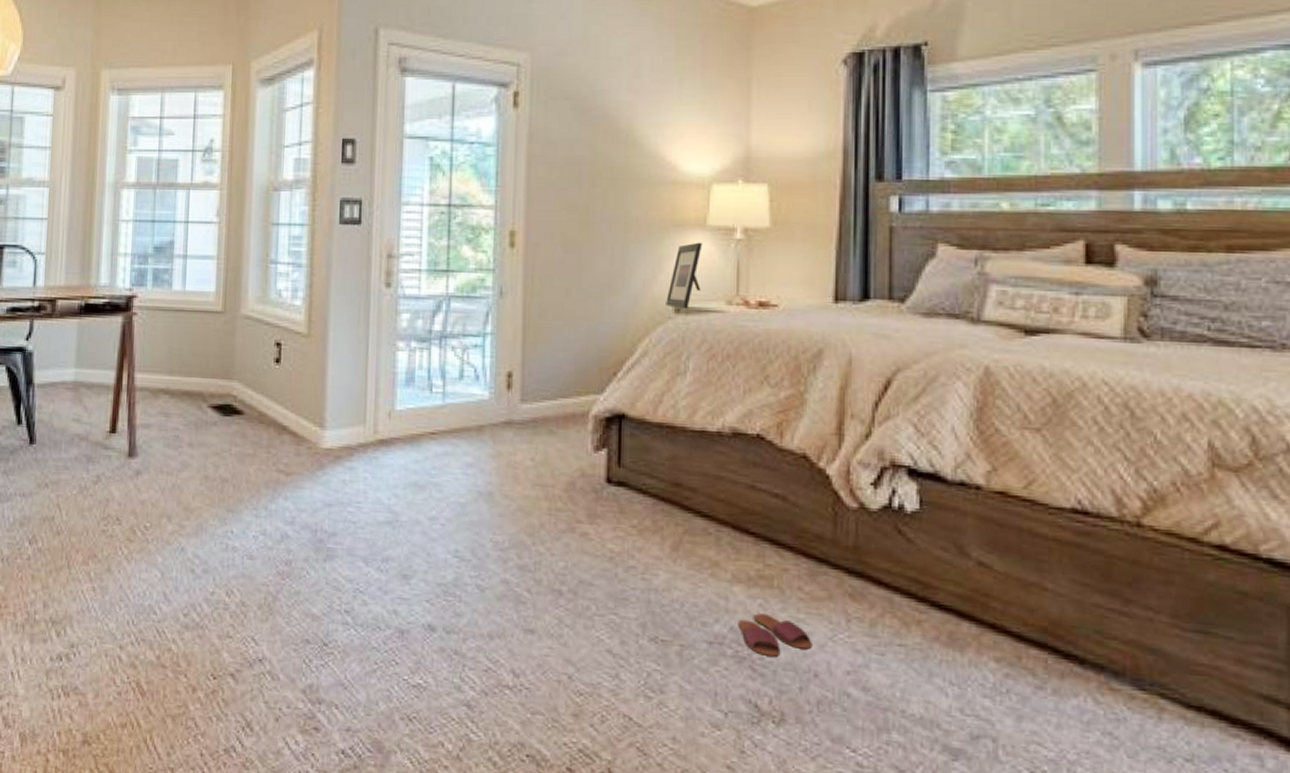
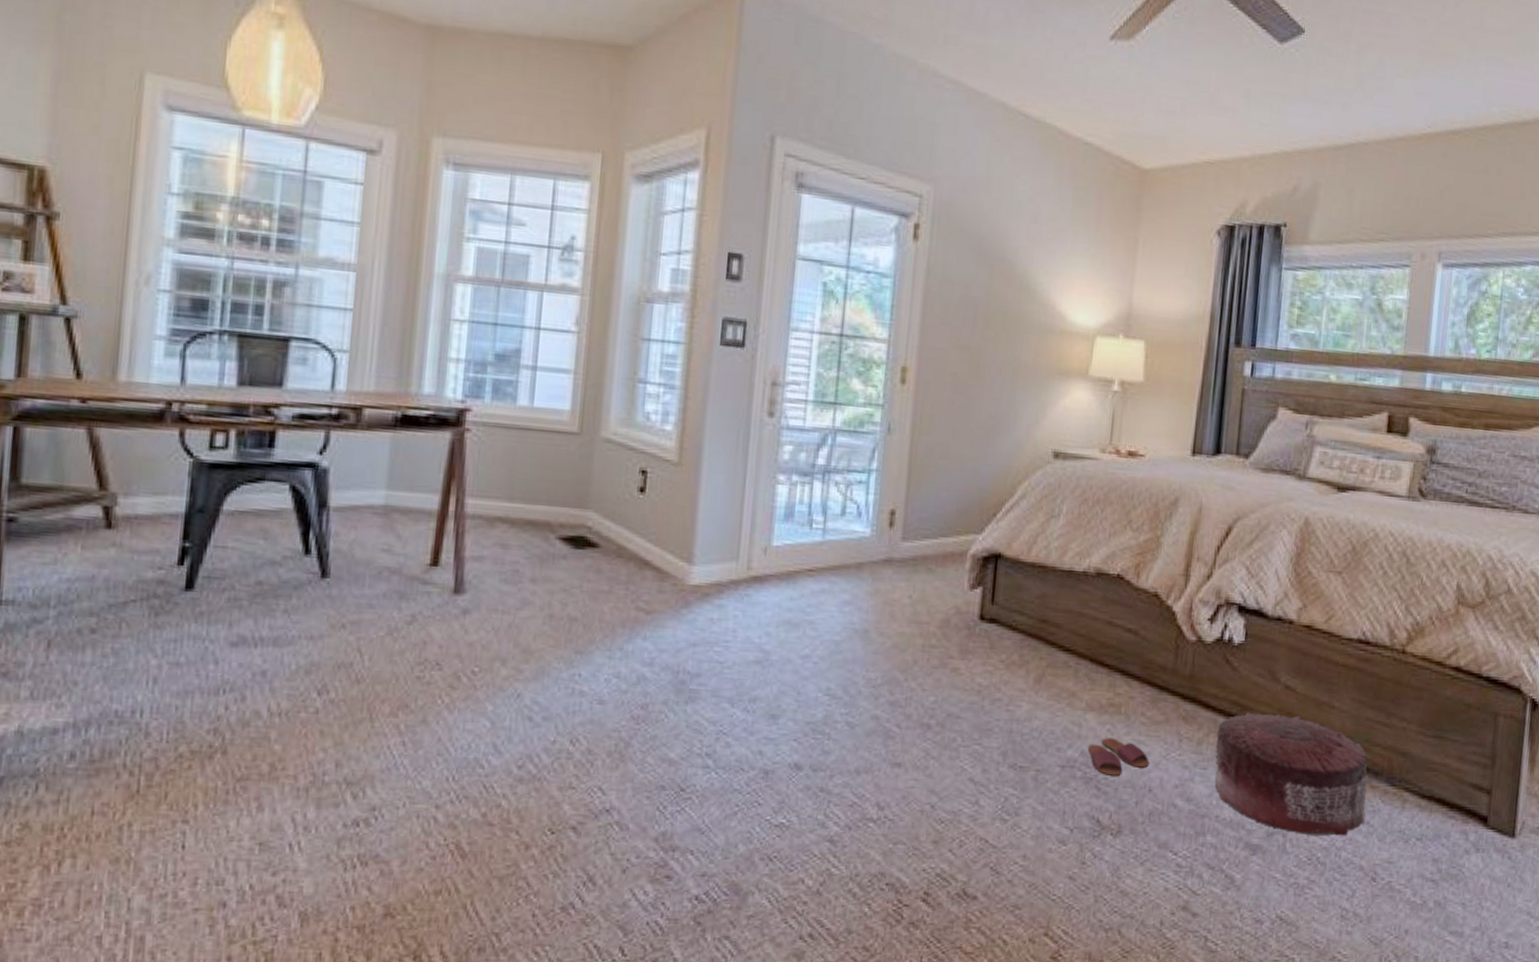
picture frame: present [666,242,703,310] -> none [1046,391,1084,455]
pouf: none [893,591,1105,748] -> present [1214,712,1369,836]

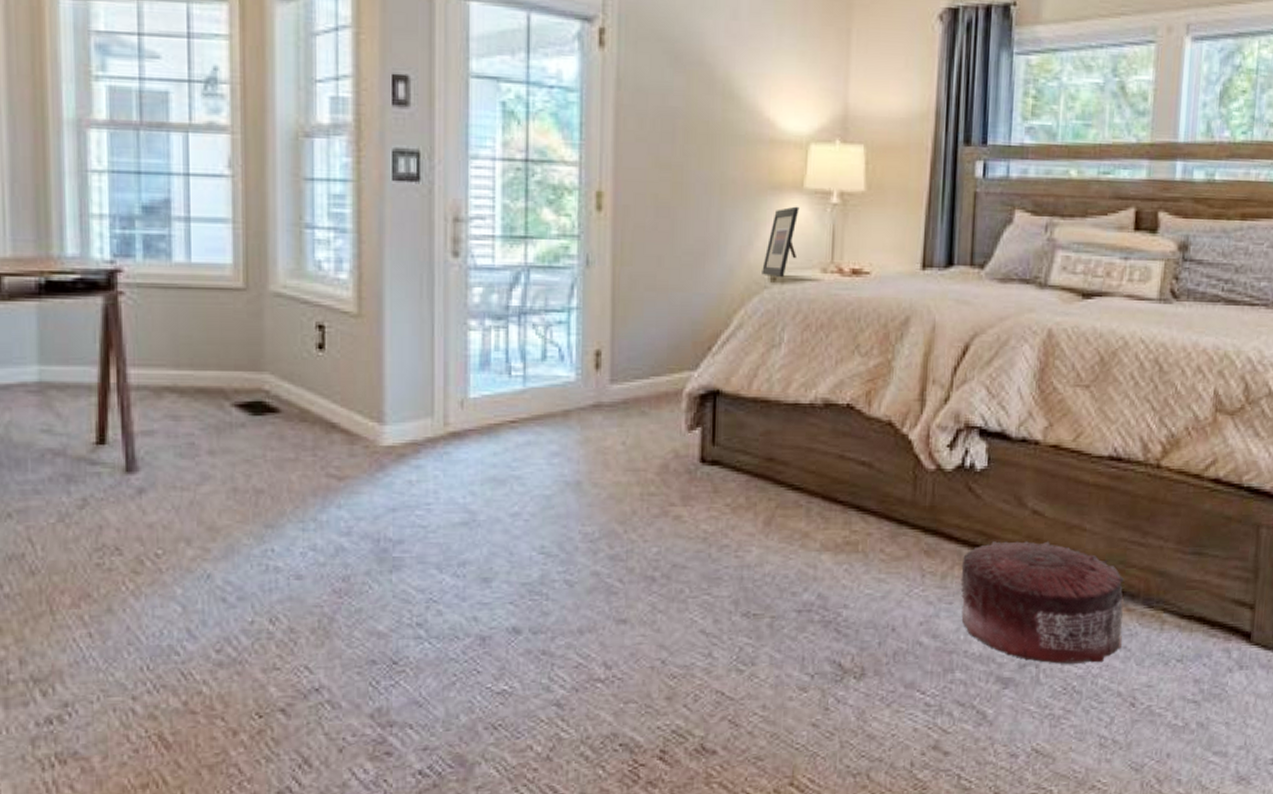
picture frame: none [1046,391,1084,455] -> present [762,206,800,278]
slippers: present [1088,738,1149,776] -> none [825,578,891,617]

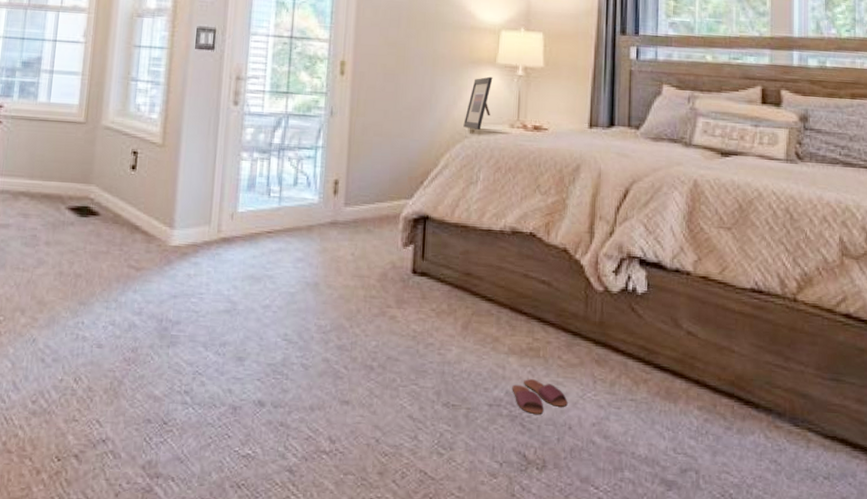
slippers: none [825,578,891,617] -> present [512,379,568,414]
pouf: present [960,541,1125,664] -> none [627,356,772,474]

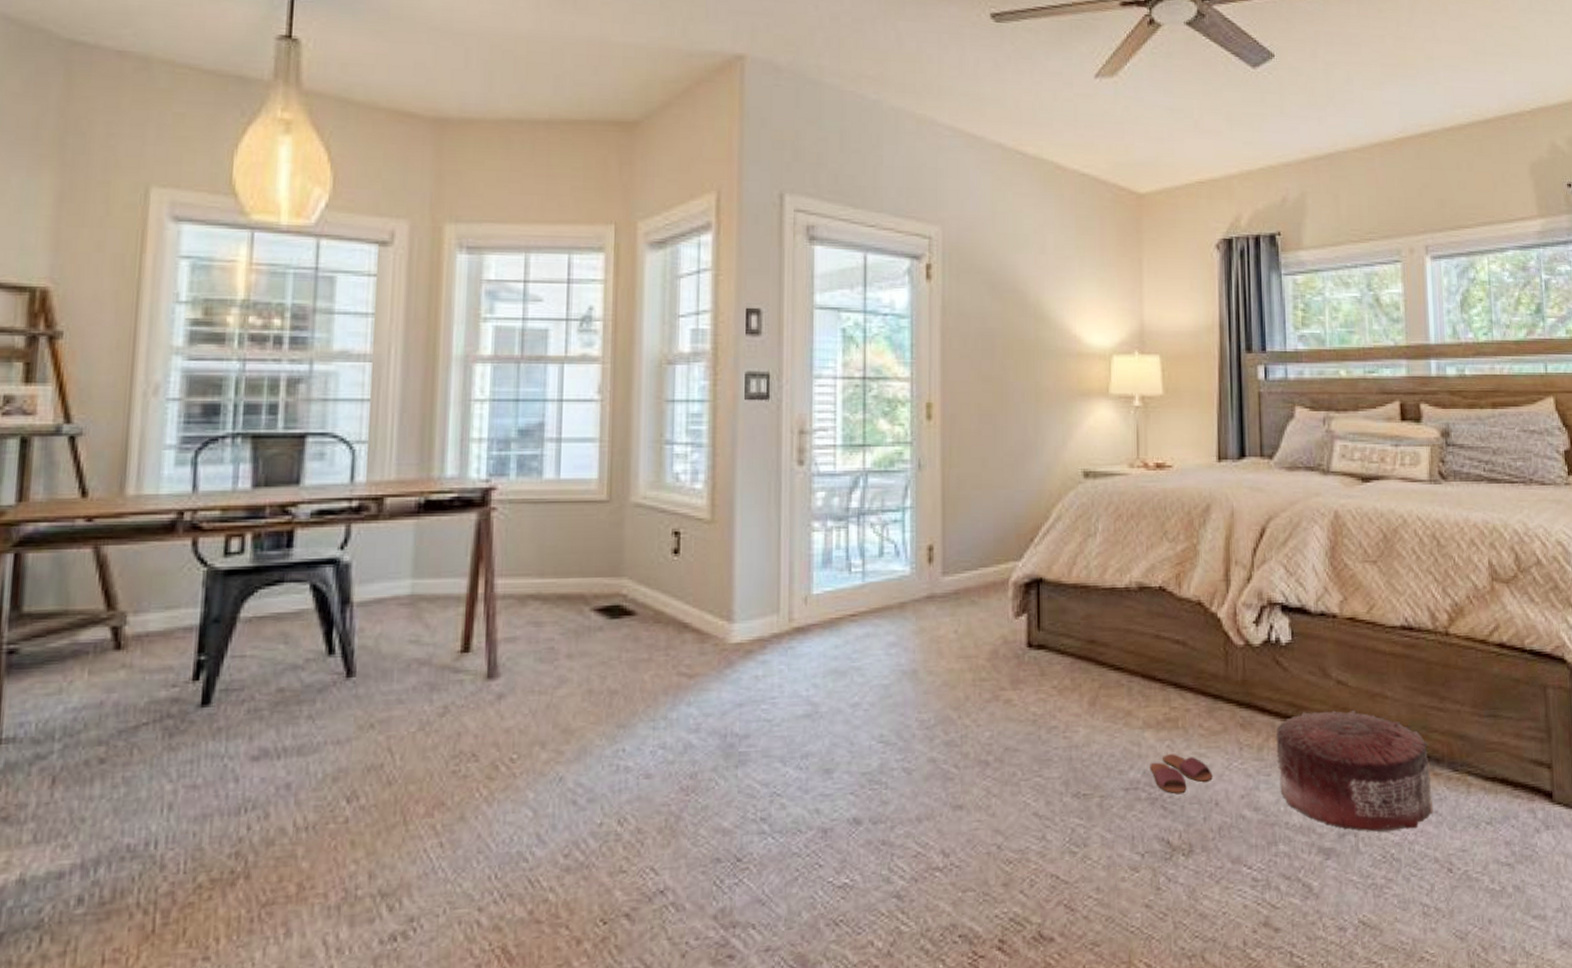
picture frame: present [463,76,493,131] -> none [1076,410,1106,474]
pouf: none [627,356,772,474] -> present [1276,709,1433,832]

